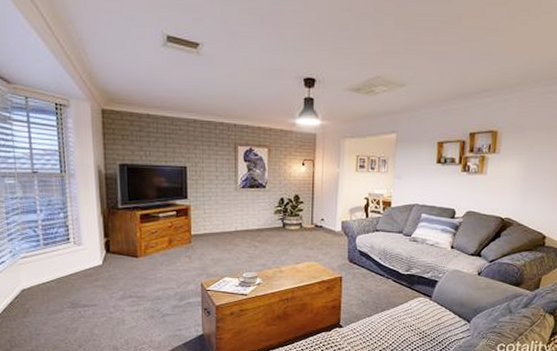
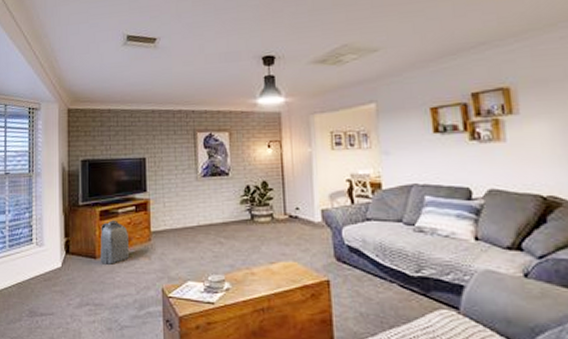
backpack: none [141,223,170,263] -> present [100,220,129,264]

